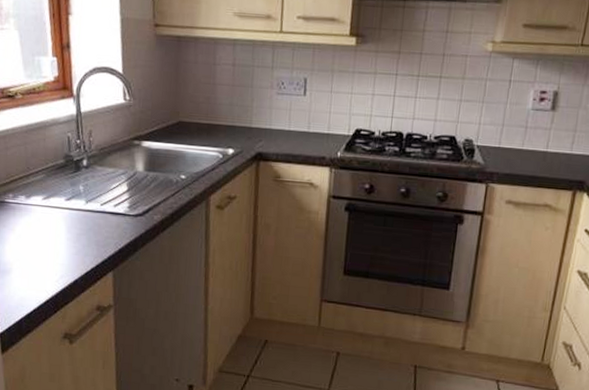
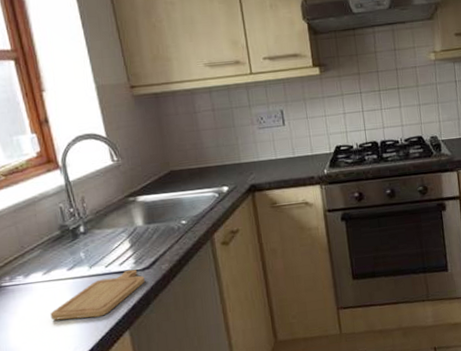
chopping board: none [44,212,136,252] -> present [50,269,145,321]

